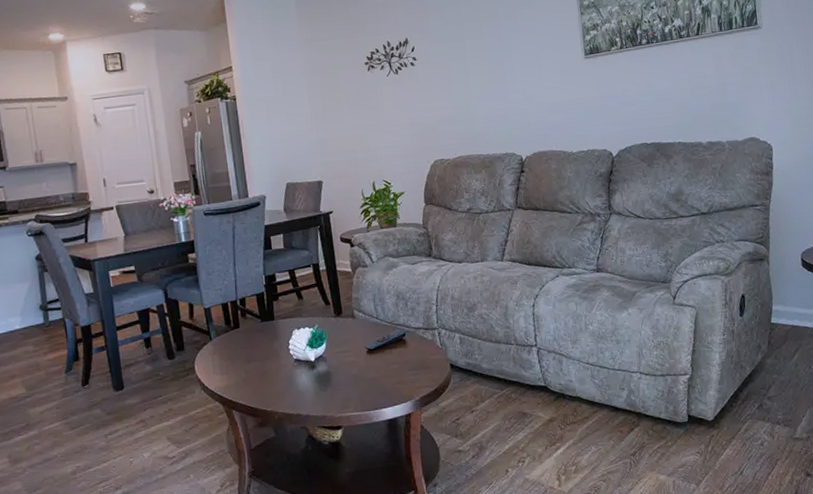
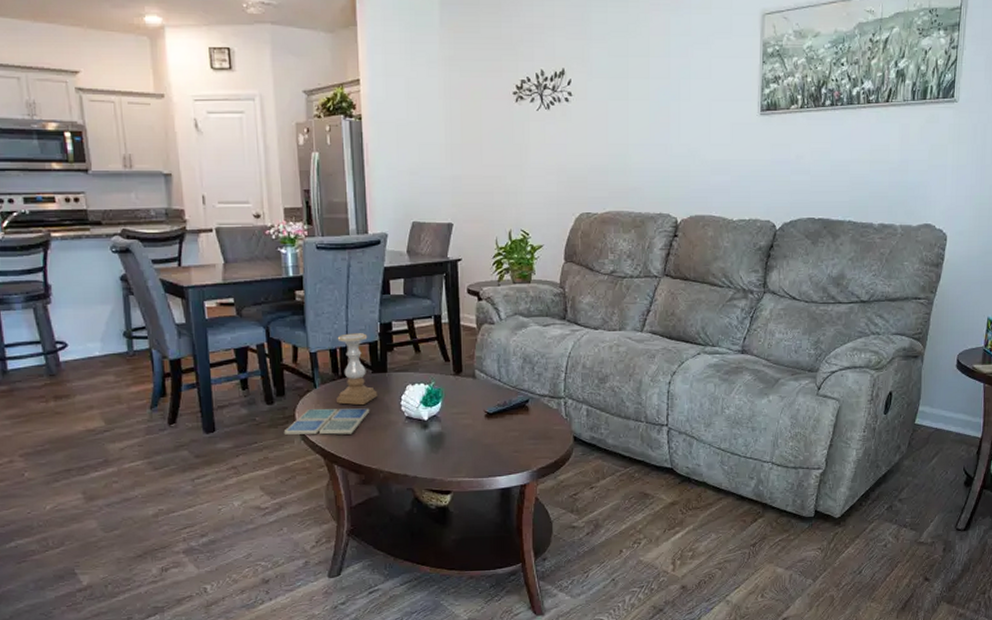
drink coaster: none [185,355,262,386] -> present [283,408,370,435]
candle holder: none [228,286,268,354] -> present [337,333,378,406]

